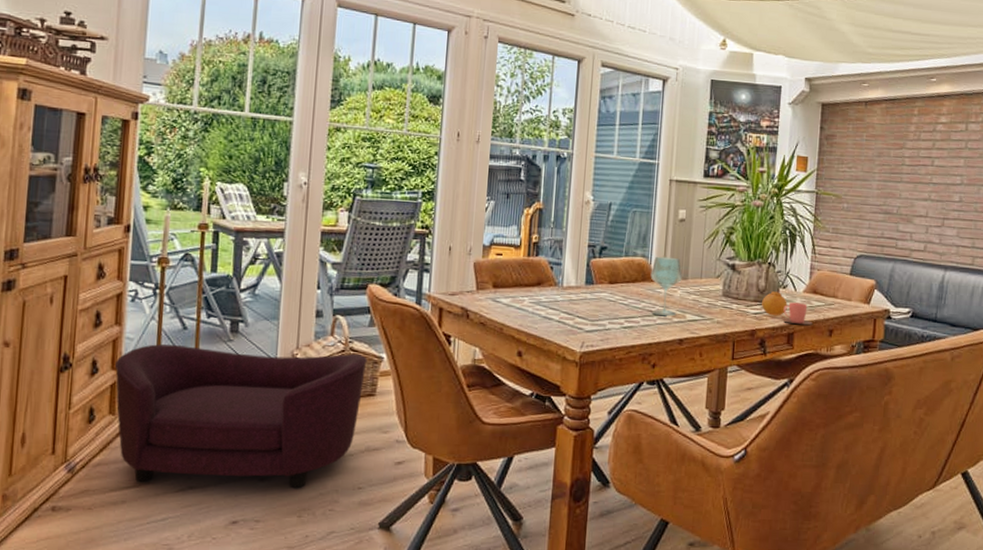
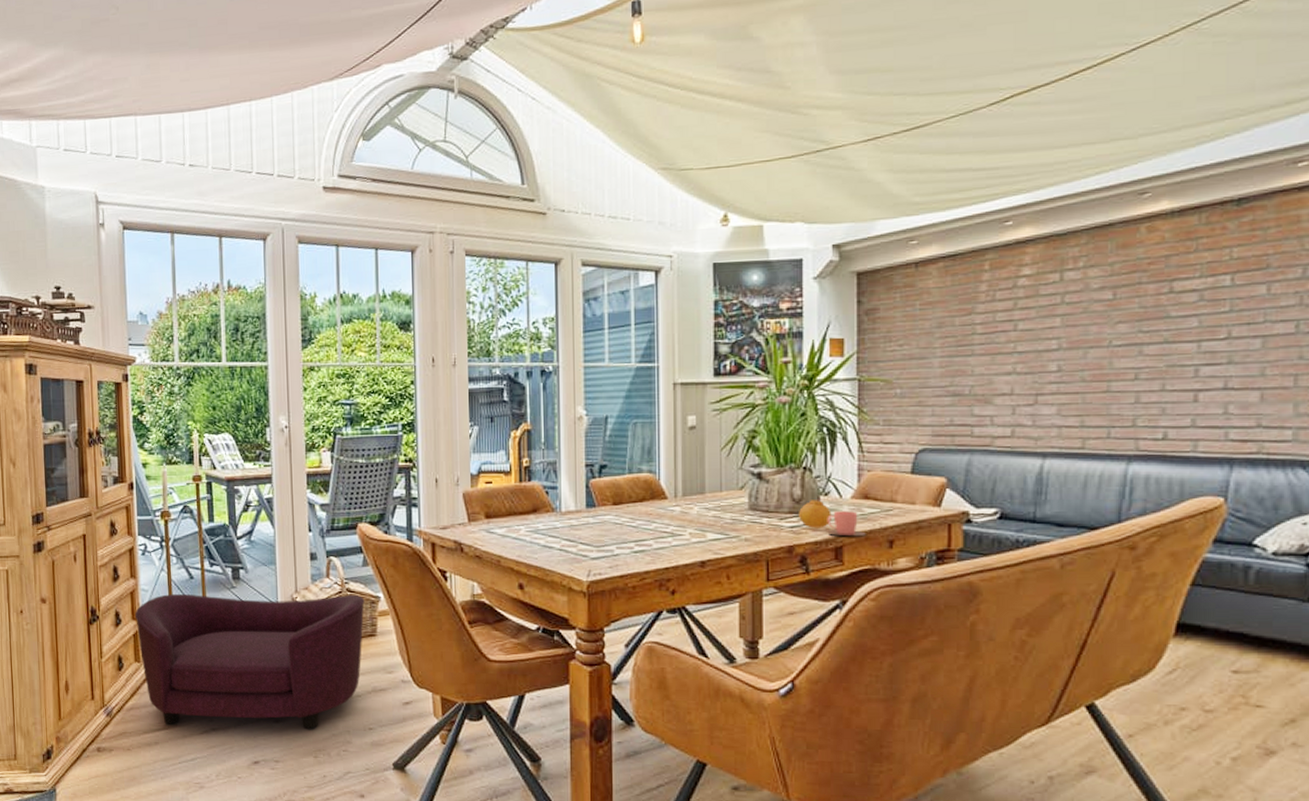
wine glass: present [650,256,682,317] -> none [660,470,698,537]

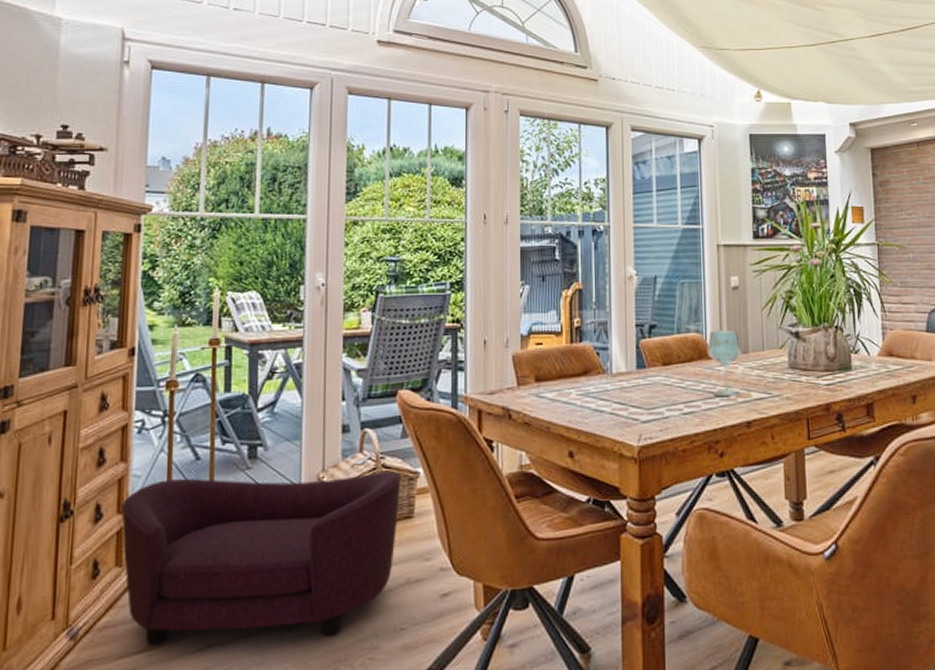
wine glass: none [660,470,698,537] -> present [707,330,742,397]
fruit: present [798,500,832,528] -> none [832,358,862,386]
cup: present [825,511,866,537] -> none [857,368,892,393]

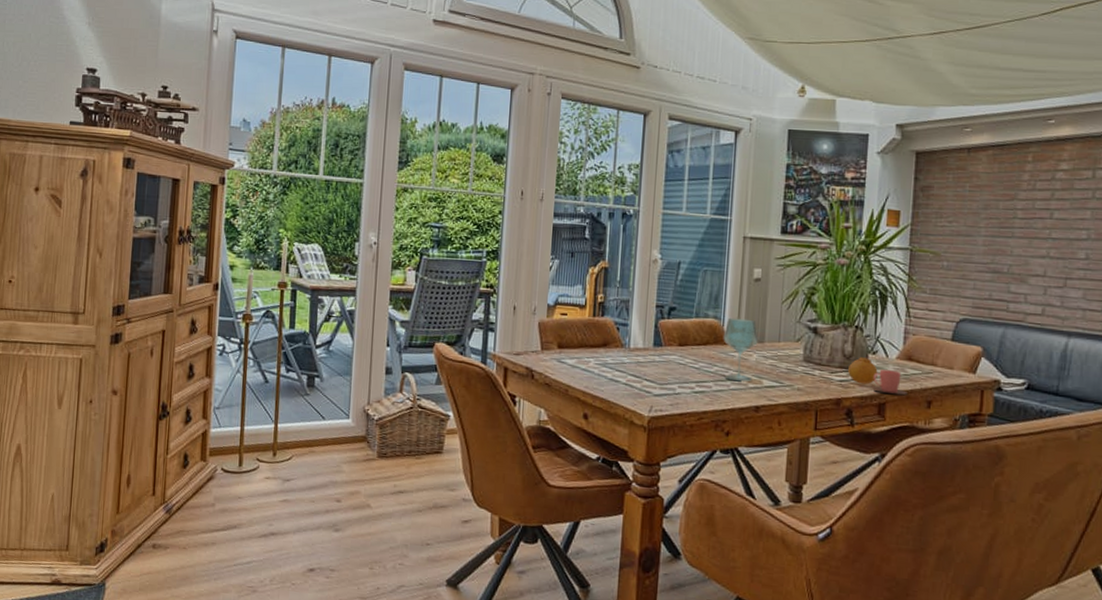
dog bed: present [121,472,402,646] -> none [206,396,435,542]
fruit: none [832,358,862,386] -> present [847,357,878,385]
cup: none [857,368,892,393] -> present [871,369,907,395]

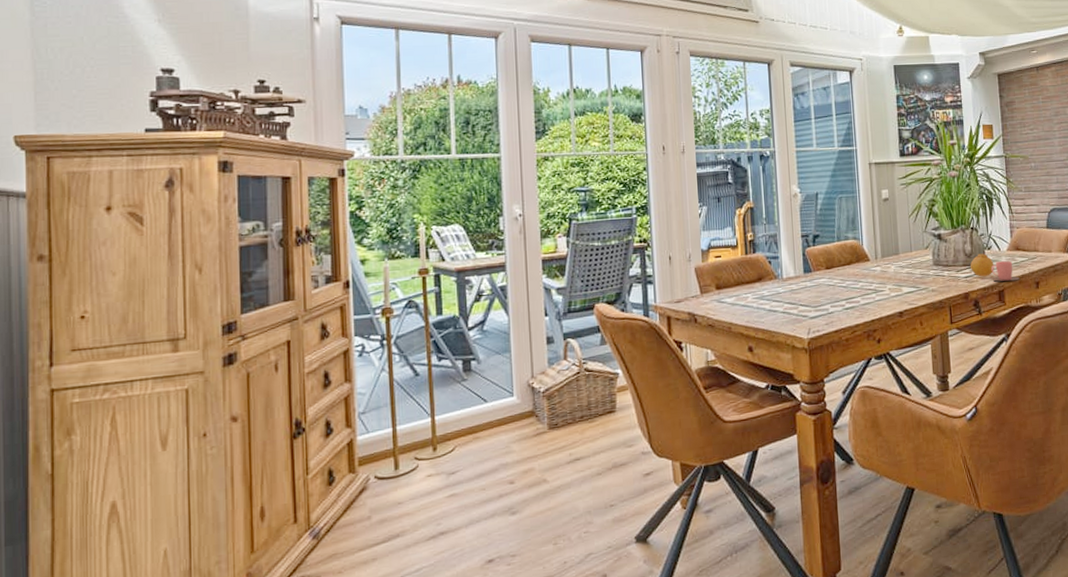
wine glass: present [723,318,758,382] -> none [863,235,894,293]

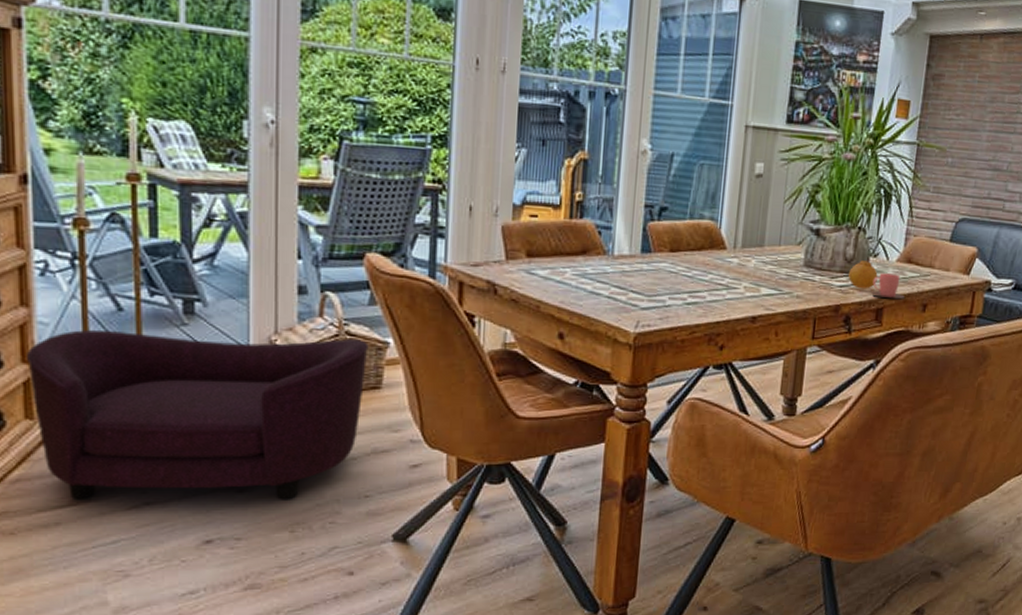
dog bed: none [350,374,603,537] -> present [27,330,369,501]

